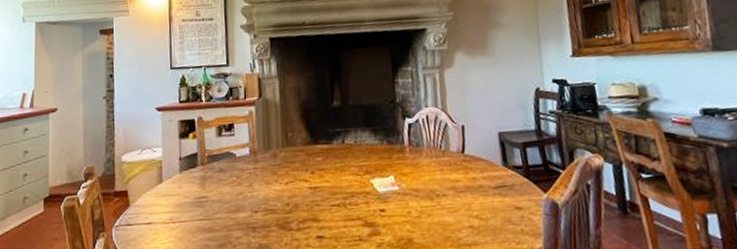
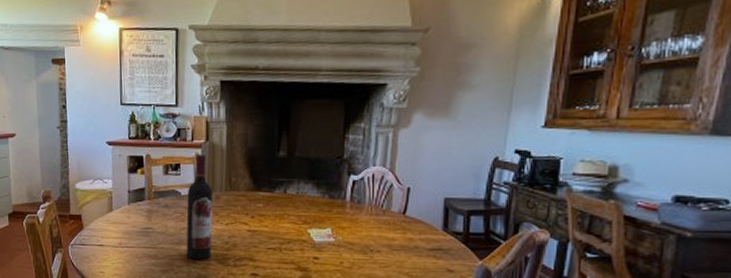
wine bottle: none [242,111,272,227] -> present [186,155,213,259]

